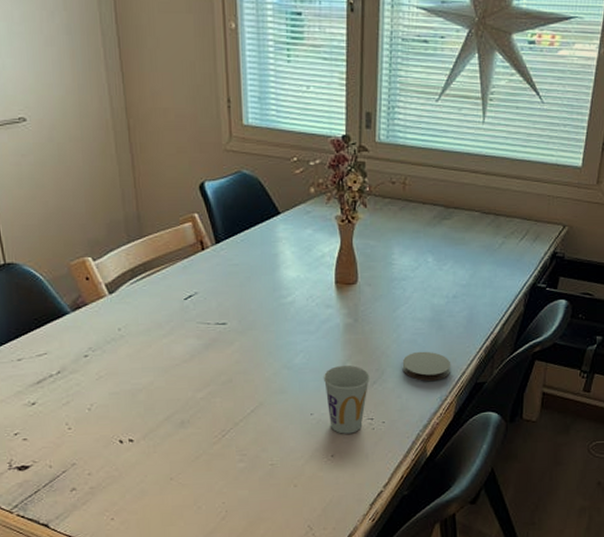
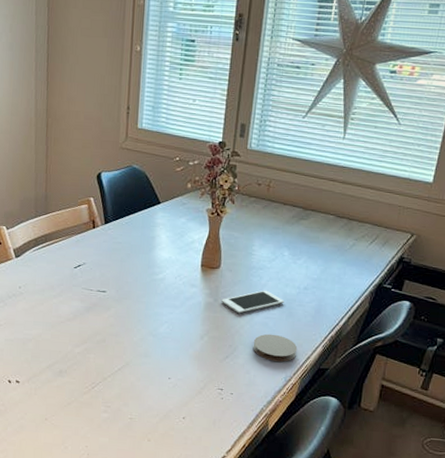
cup: present [323,365,371,434] -> none [182,338,224,400]
cell phone: none [363,303,432,333] -> present [222,290,284,314]

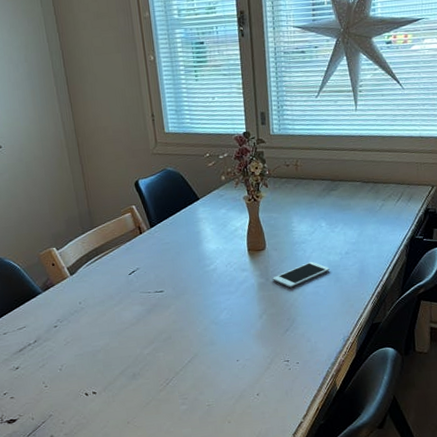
coaster: present [253,333,298,362] -> none [308,300,350,326]

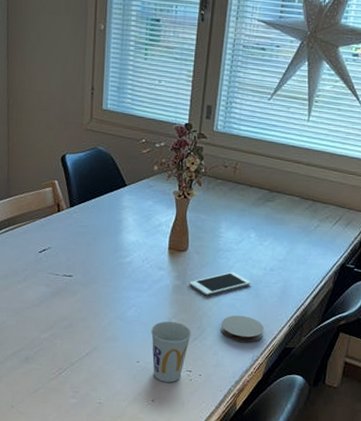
cup: none [244,317,284,376] -> present [150,321,192,382]
coaster: none [308,300,350,326] -> present [220,315,264,342]

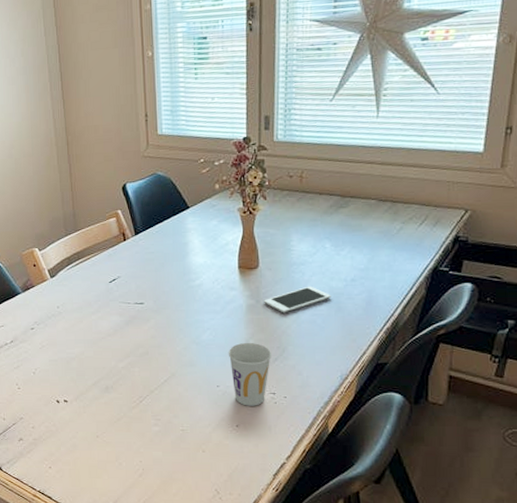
coaster: present [220,315,264,342] -> none [302,331,351,360]

